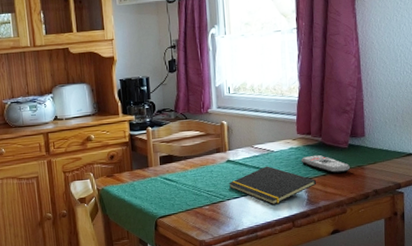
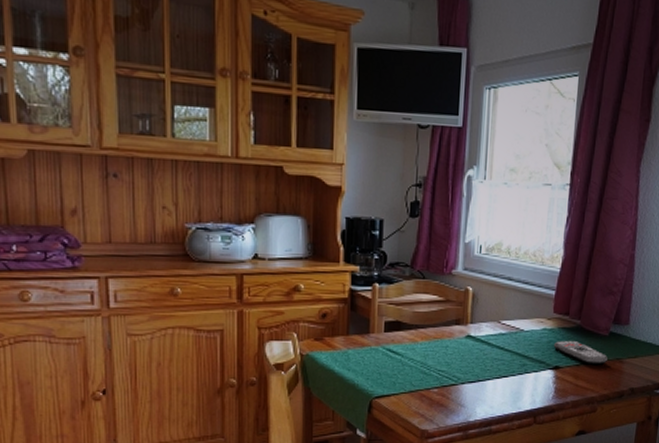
notepad: present [229,166,317,205] -> none [465,347,568,395]

